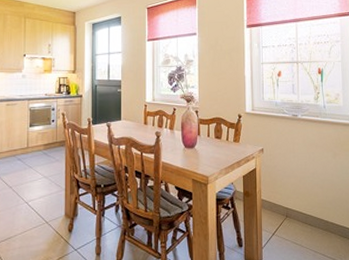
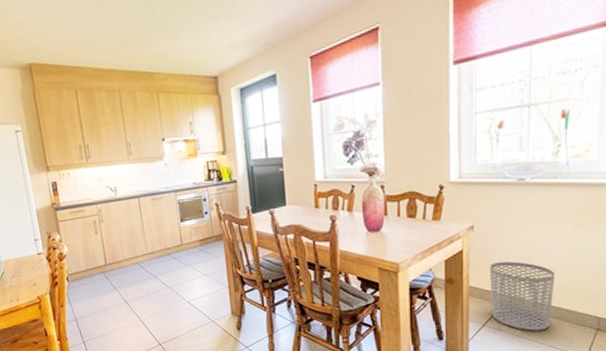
waste bin: none [275,179,323,241] -> present [489,261,555,331]

